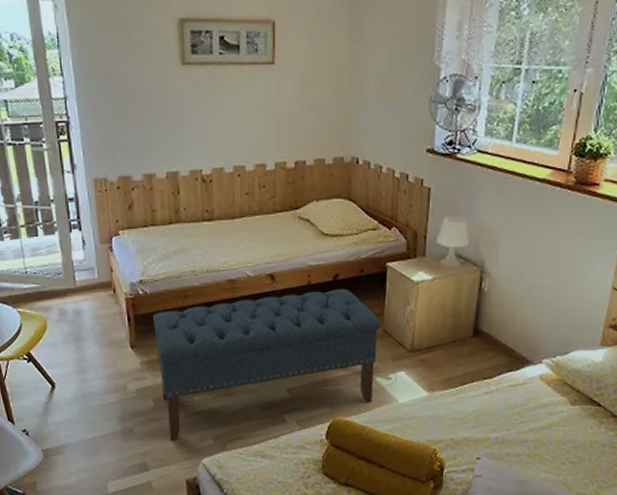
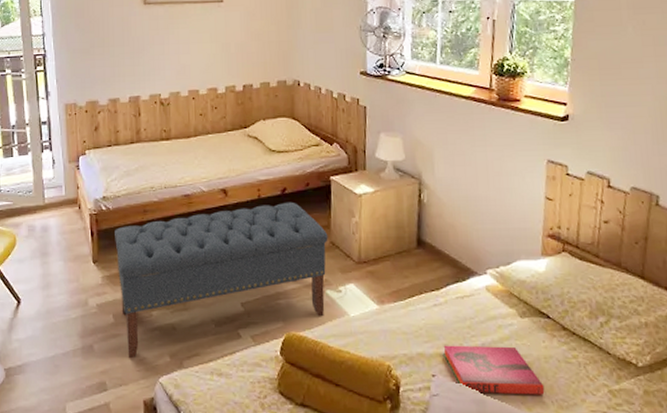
hardback book: none [490,430,587,477] -> present [443,345,545,395]

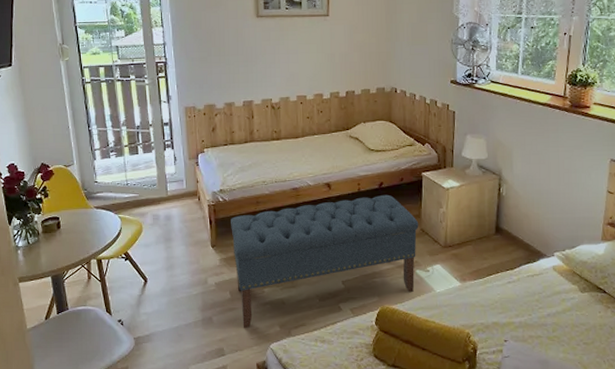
hardback book: present [443,345,545,395] -> none [515,315,599,356]

